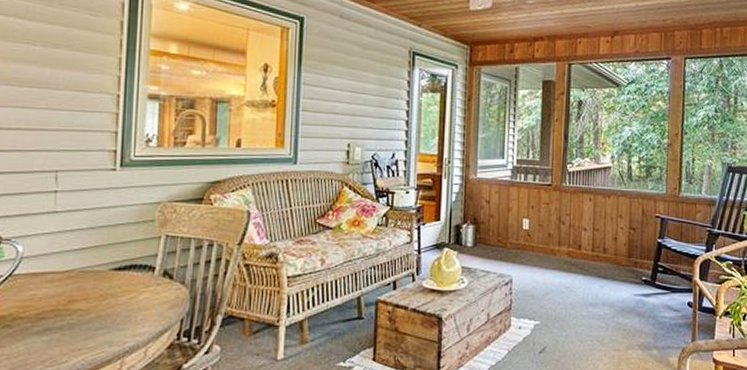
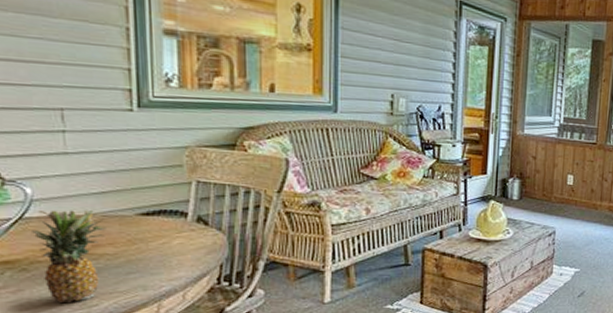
fruit: none [18,266,82,359] -> present [32,210,106,302]

